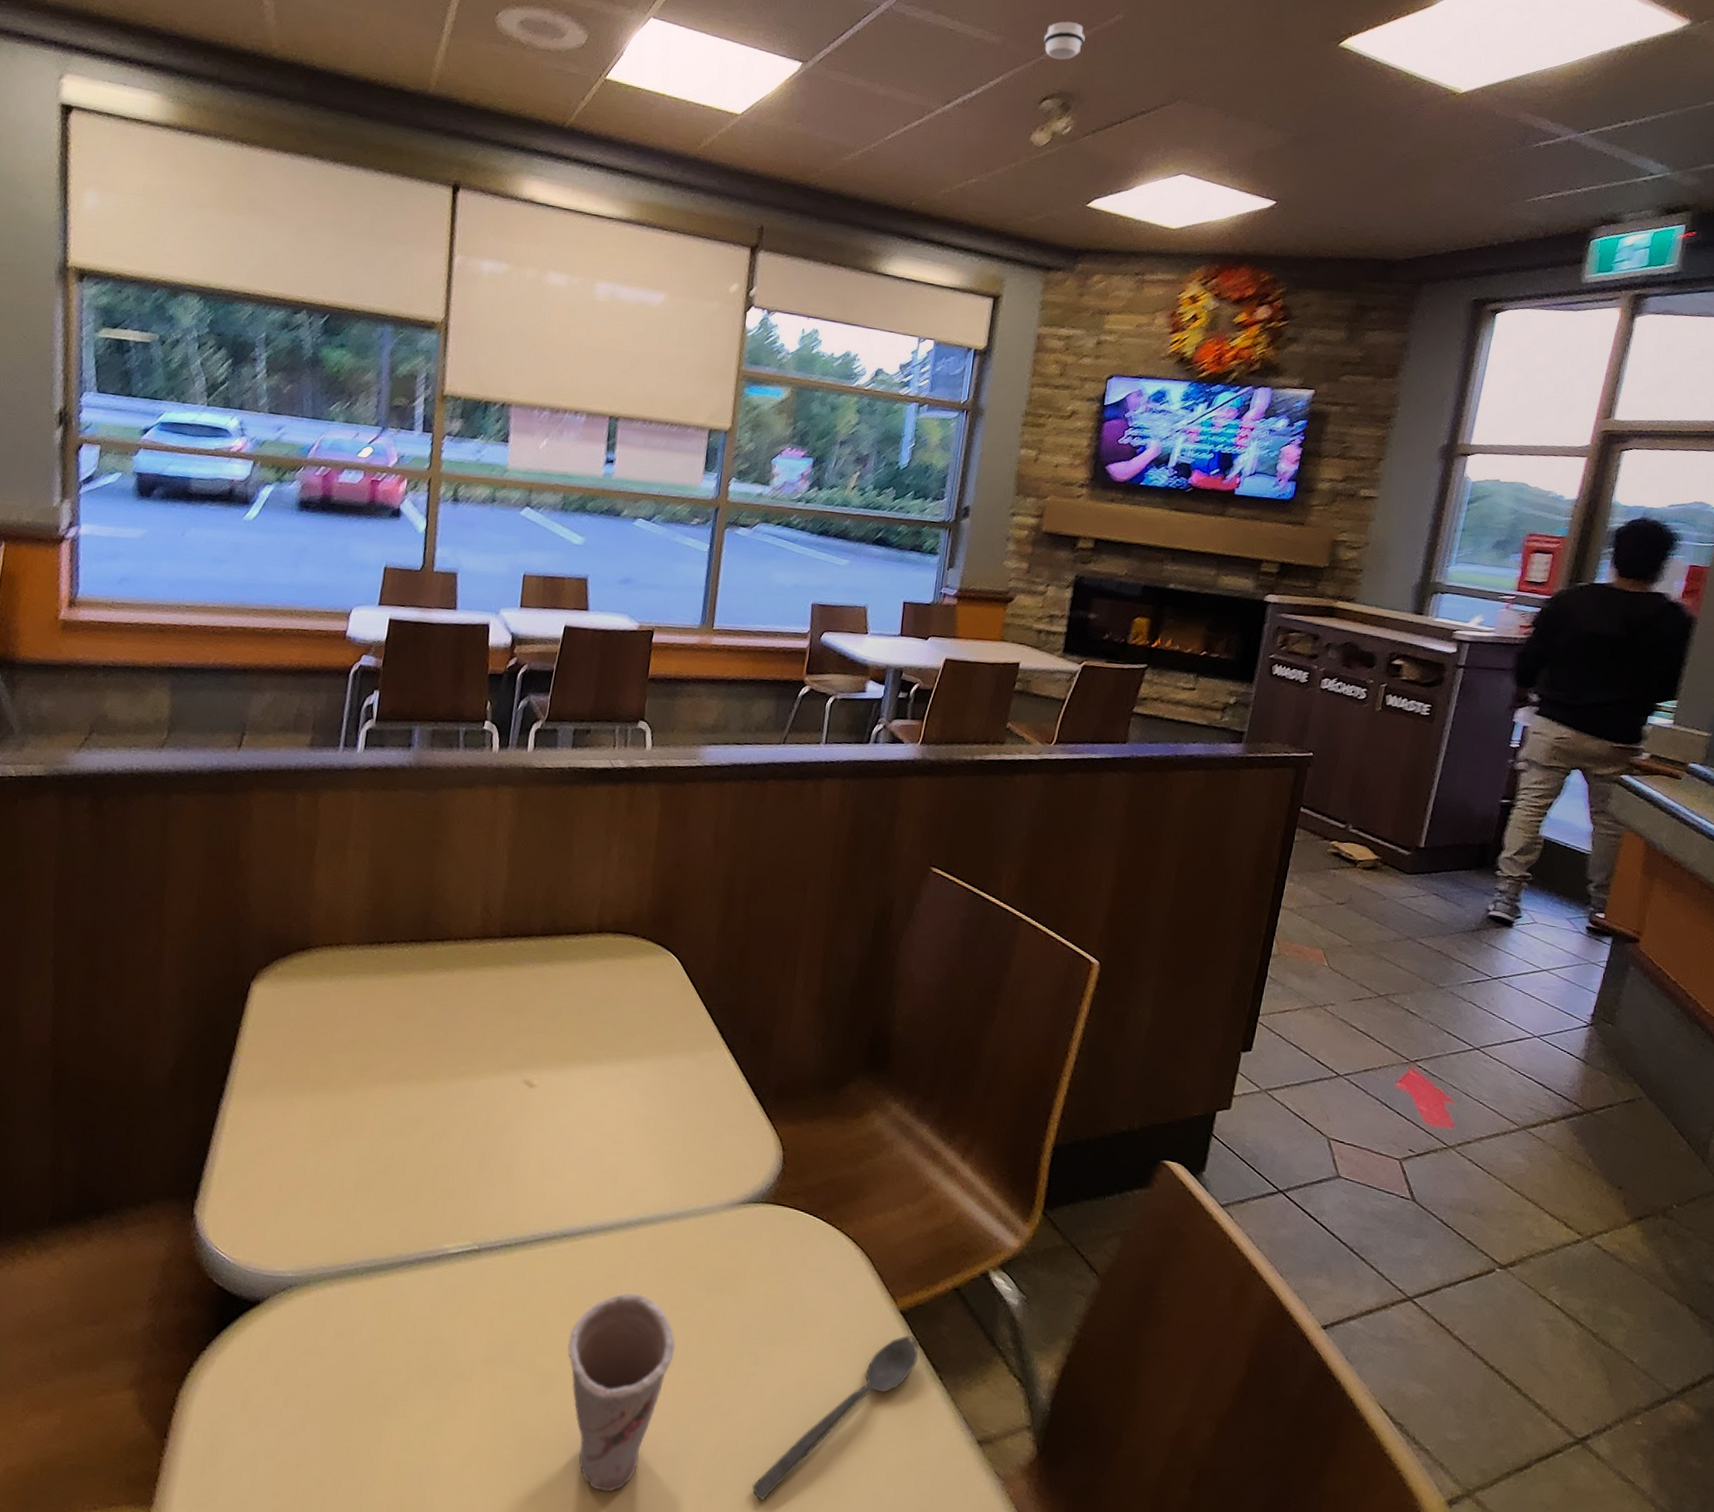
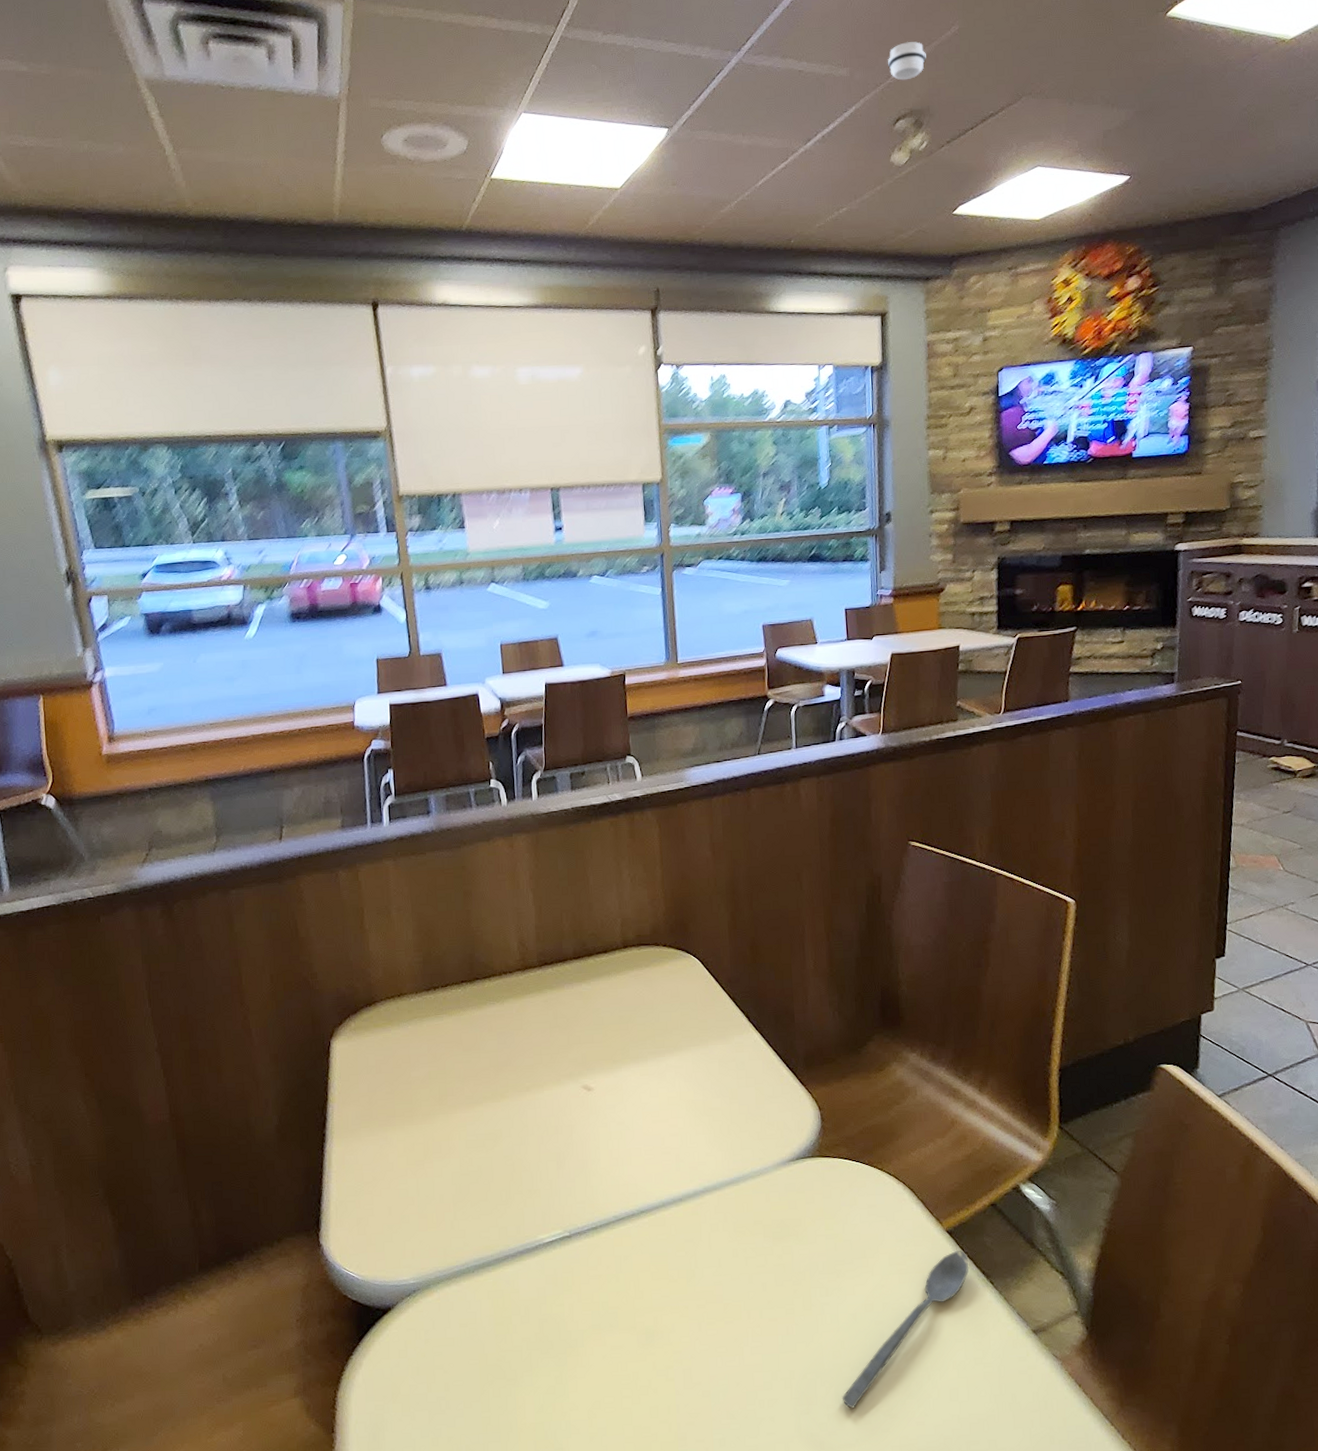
cup: present [567,1292,676,1492] -> none [661,1251,755,1422]

